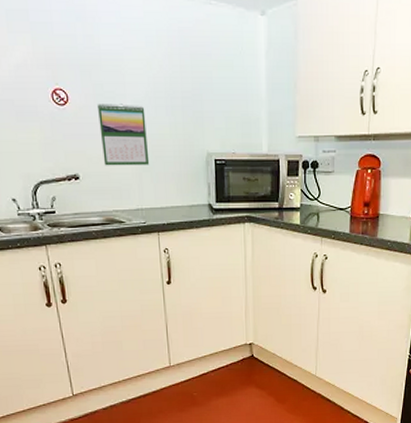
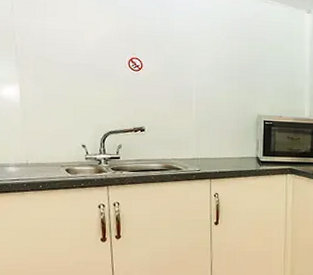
calendar: present [97,104,150,166] -> none [166,71,208,123]

